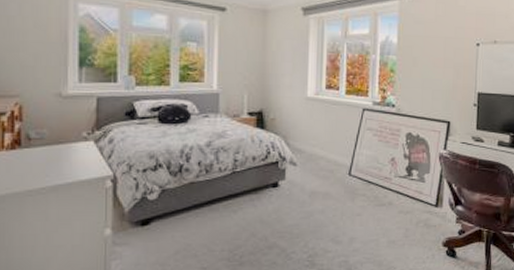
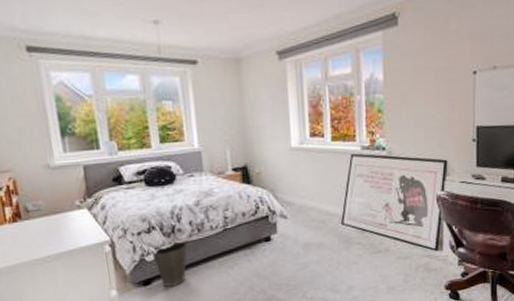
waste basket: none [155,182,193,228] -> present [152,242,188,287]

